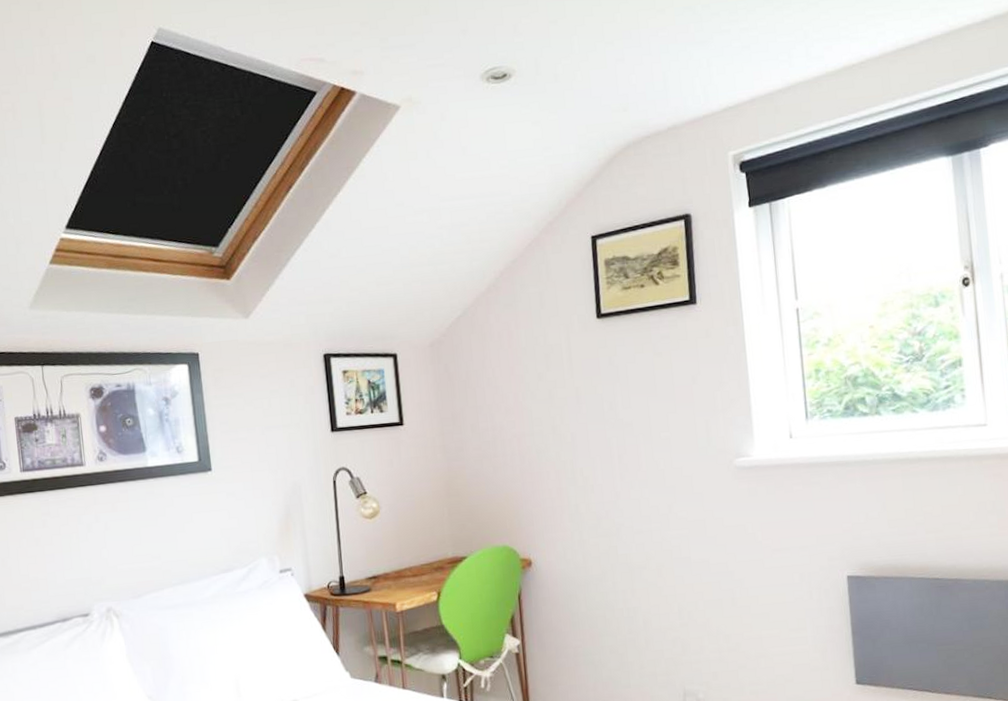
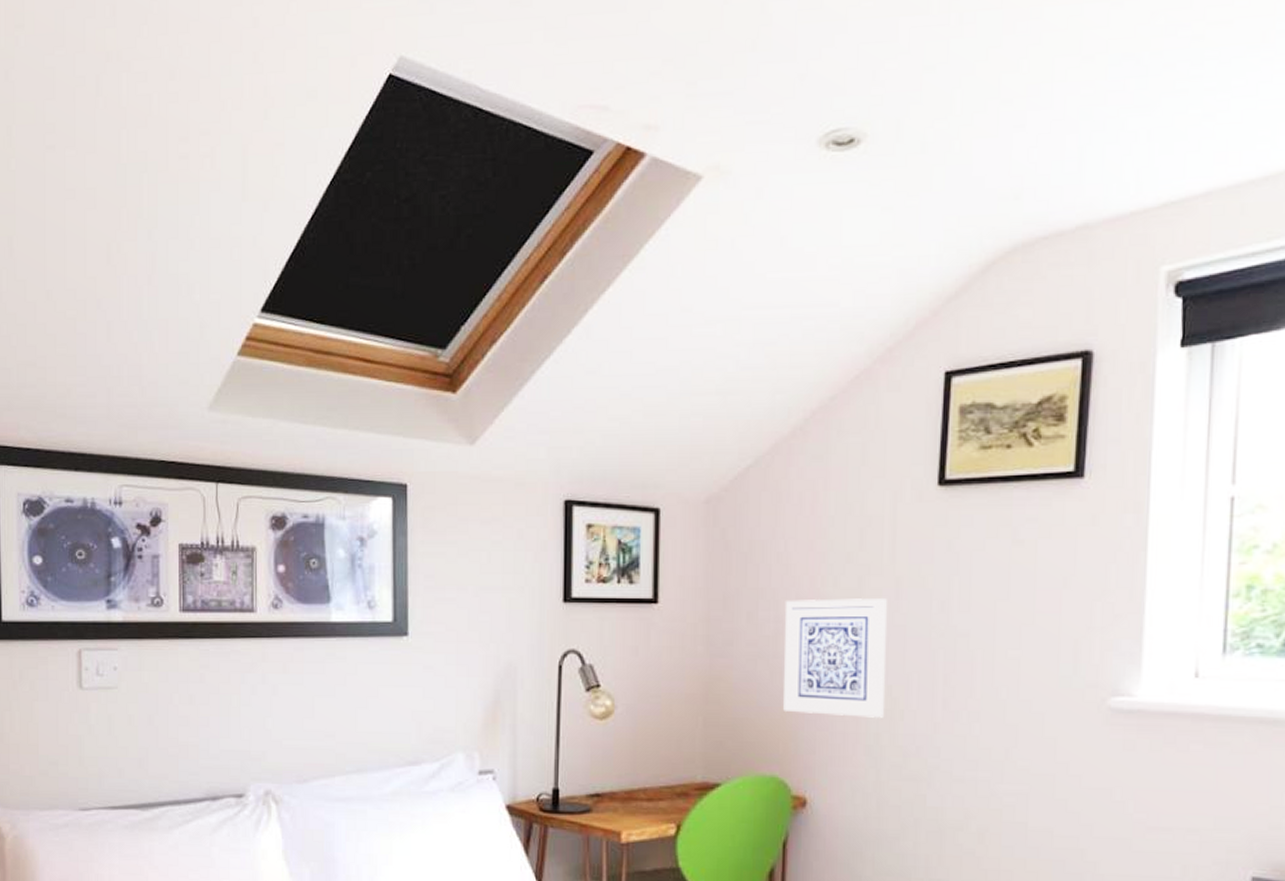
wall art: none [497,404,579,496] -> present [783,598,887,718]

